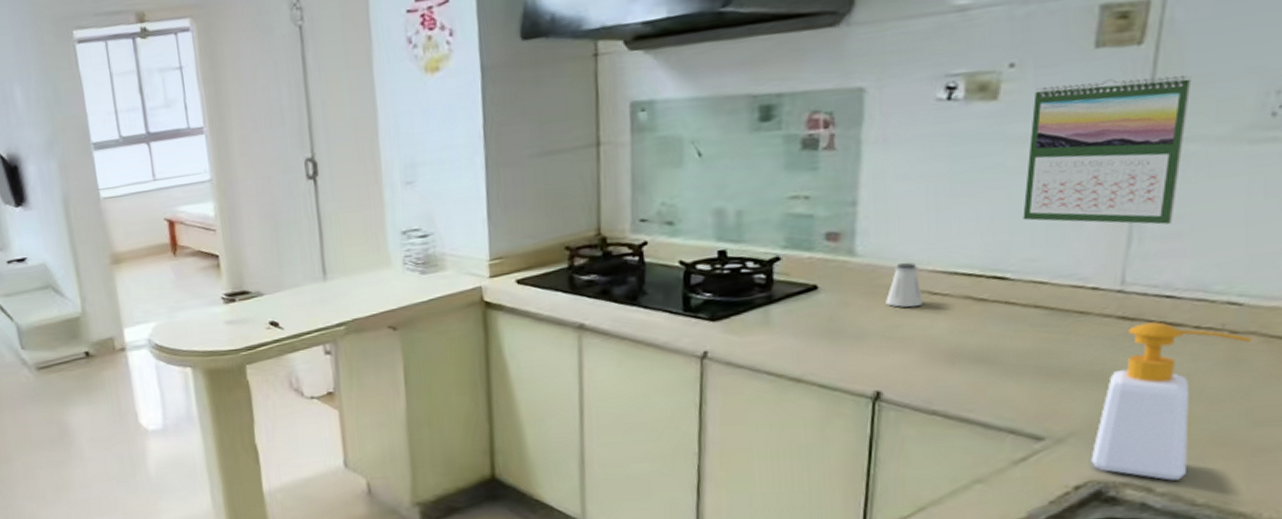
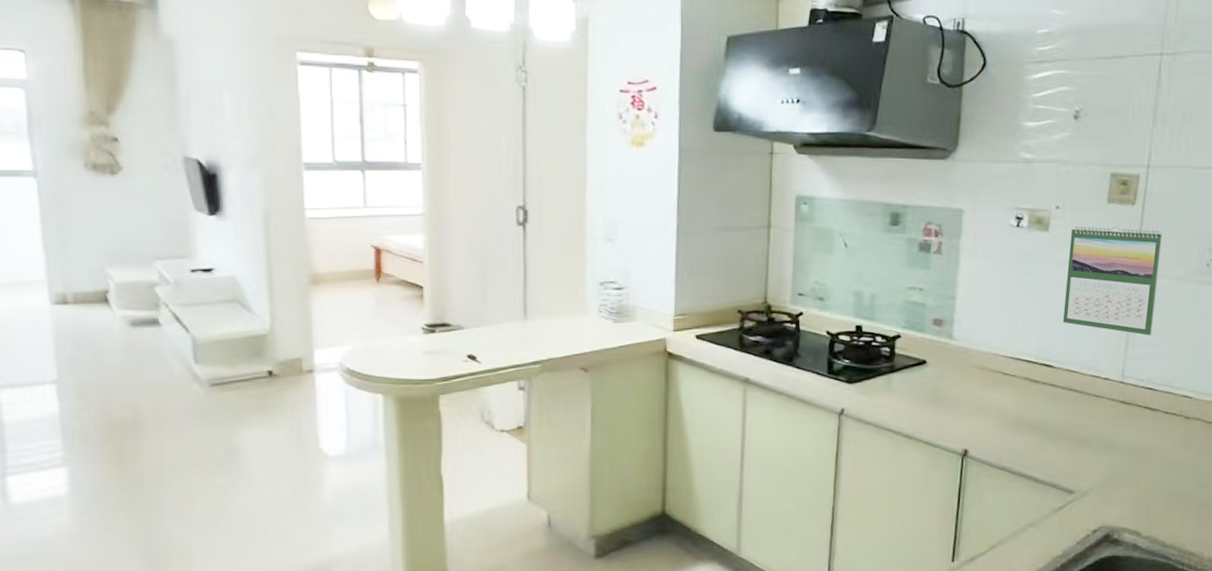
saltshaker: present [886,262,924,308] -> none [973,347,998,384]
soap bottle: present [1091,322,1252,481] -> none [1103,407,1197,527]

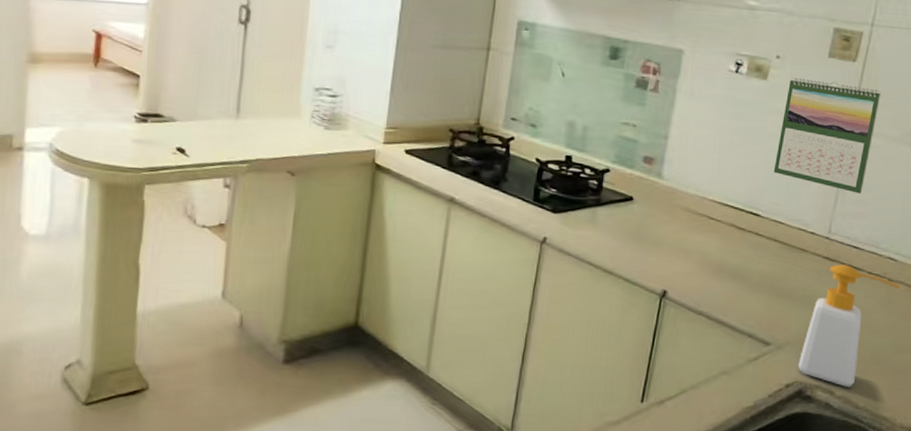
soap bottle: none [1103,407,1197,527] -> present [798,264,900,387]

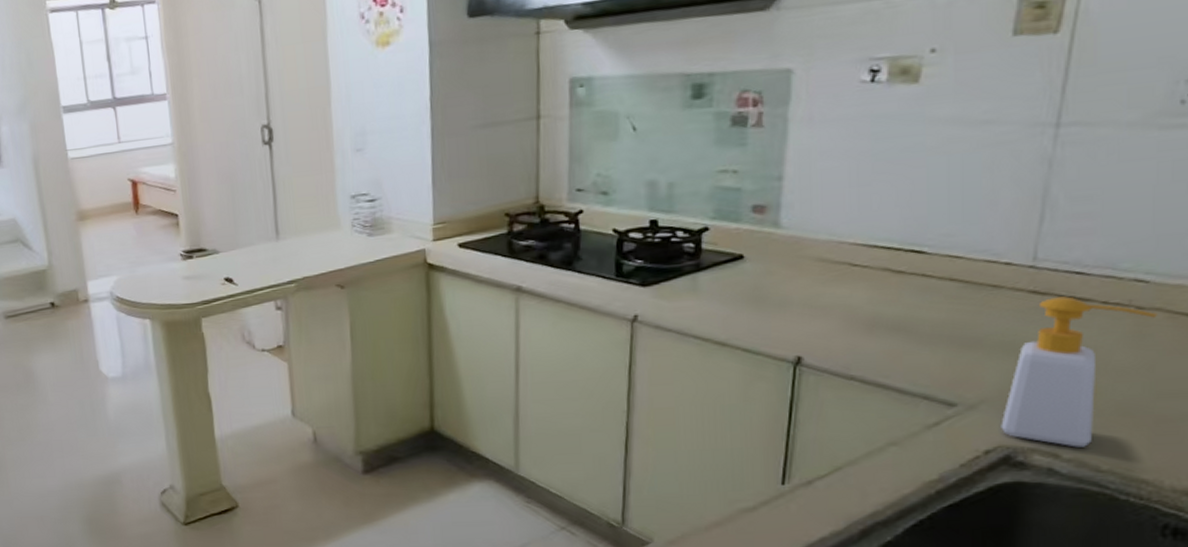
calendar: present [773,77,881,194] -> none [940,63,1105,205]

